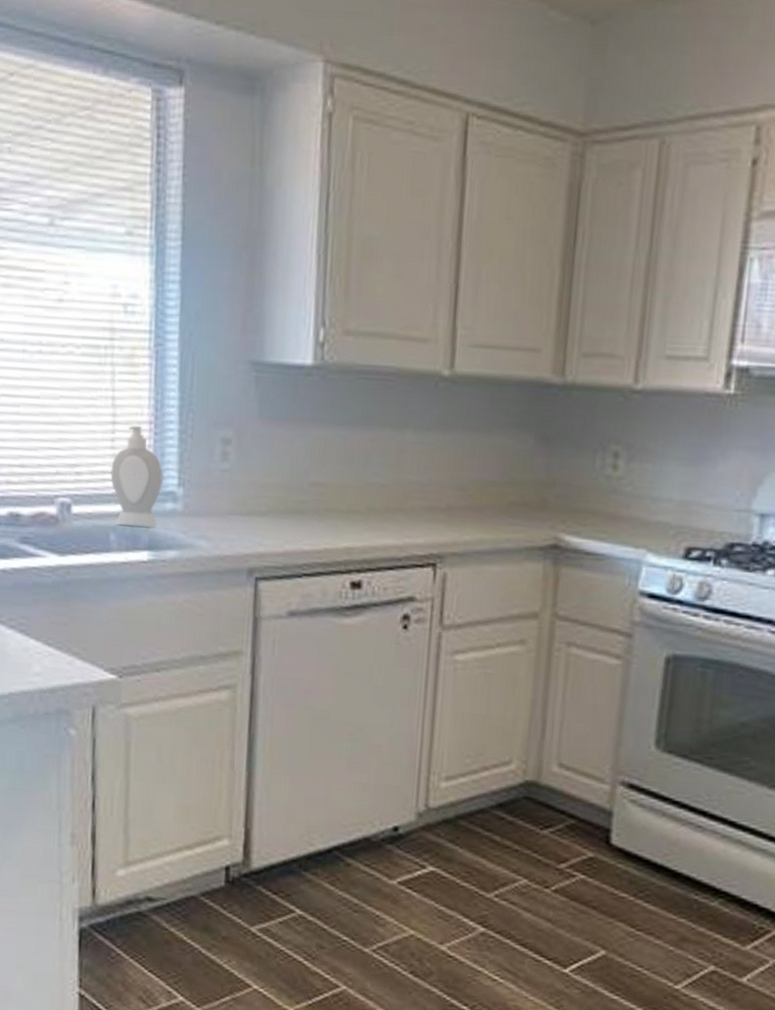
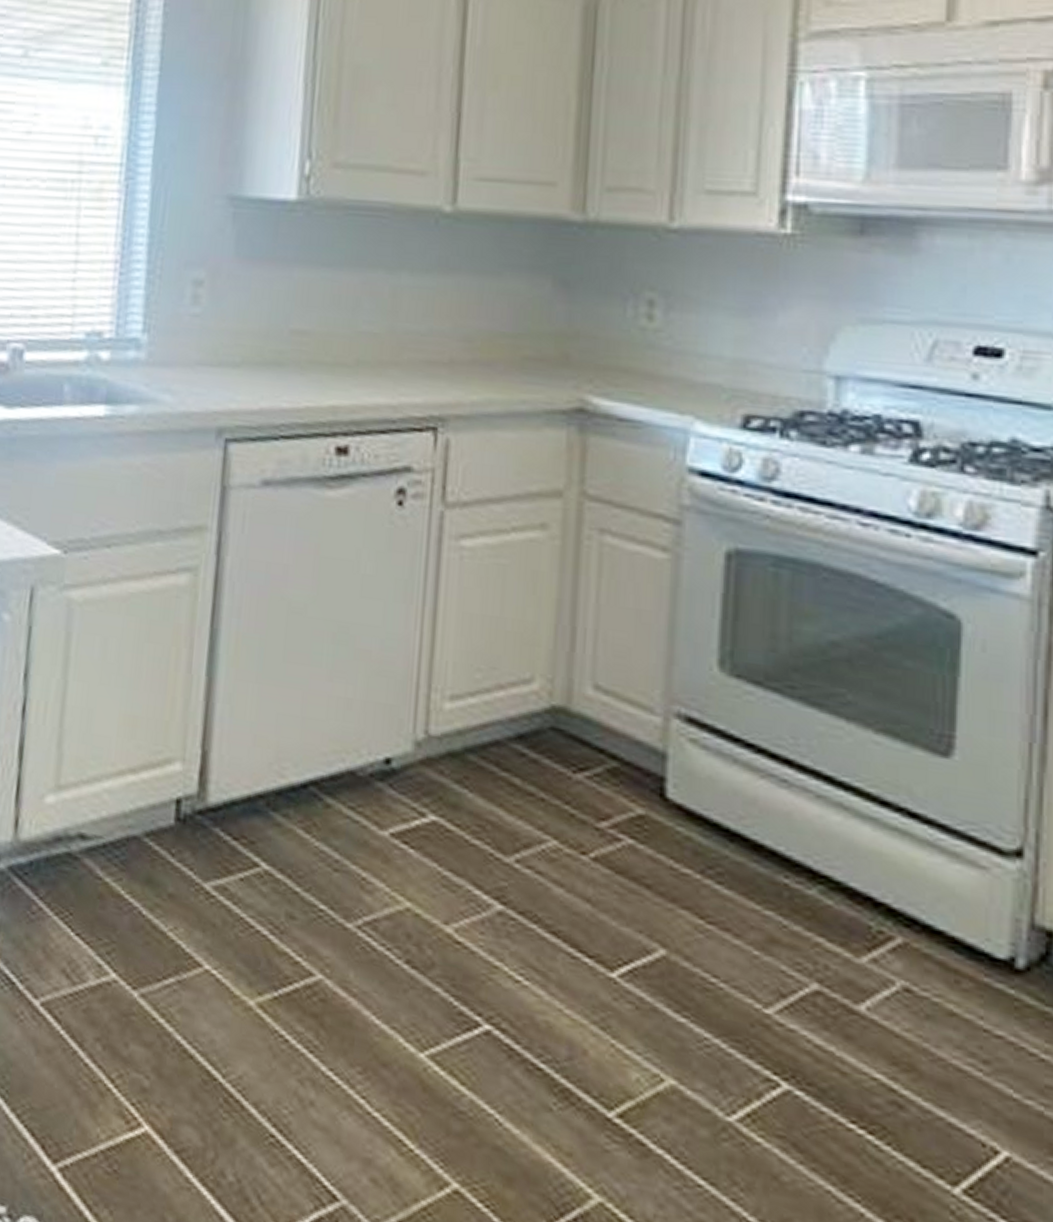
soap bottle: present [110,426,163,528] -> none [68,265,127,379]

